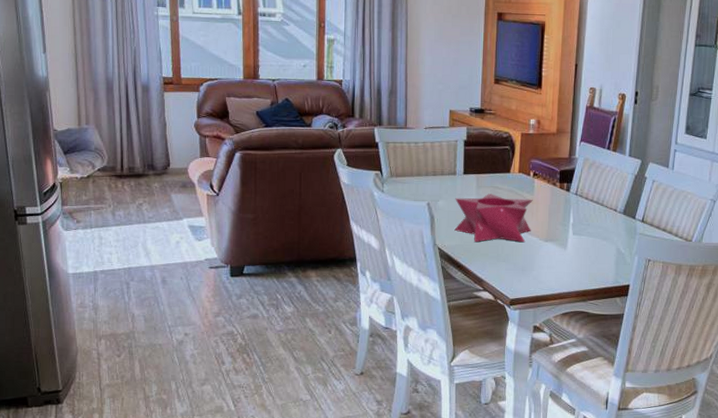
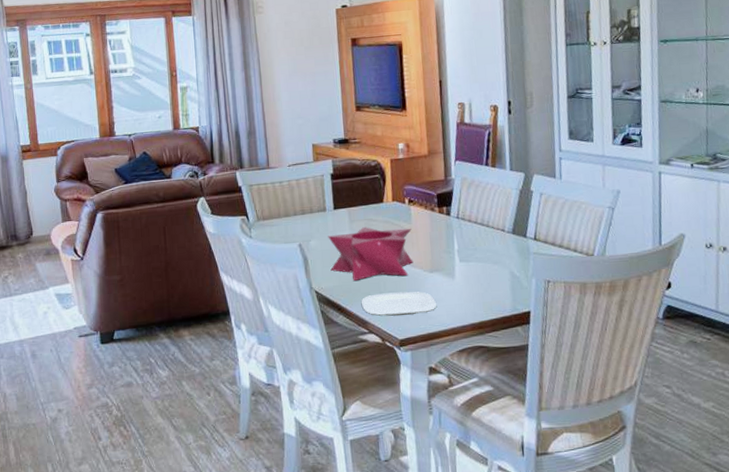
plate: none [479,256,548,278] -> present [361,291,437,316]

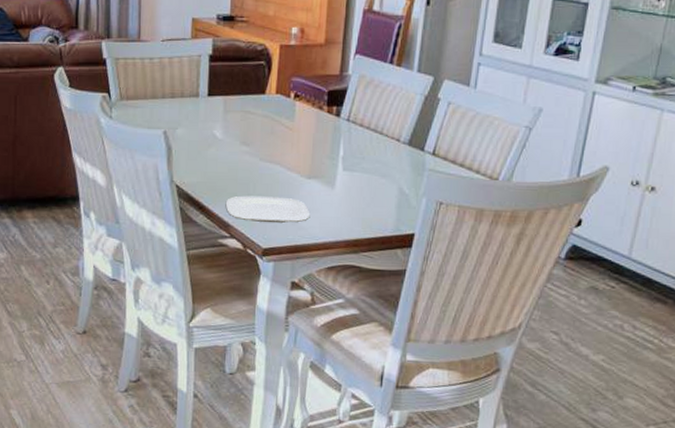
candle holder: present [328,227,414,281] -> none [196,120,293,179]

